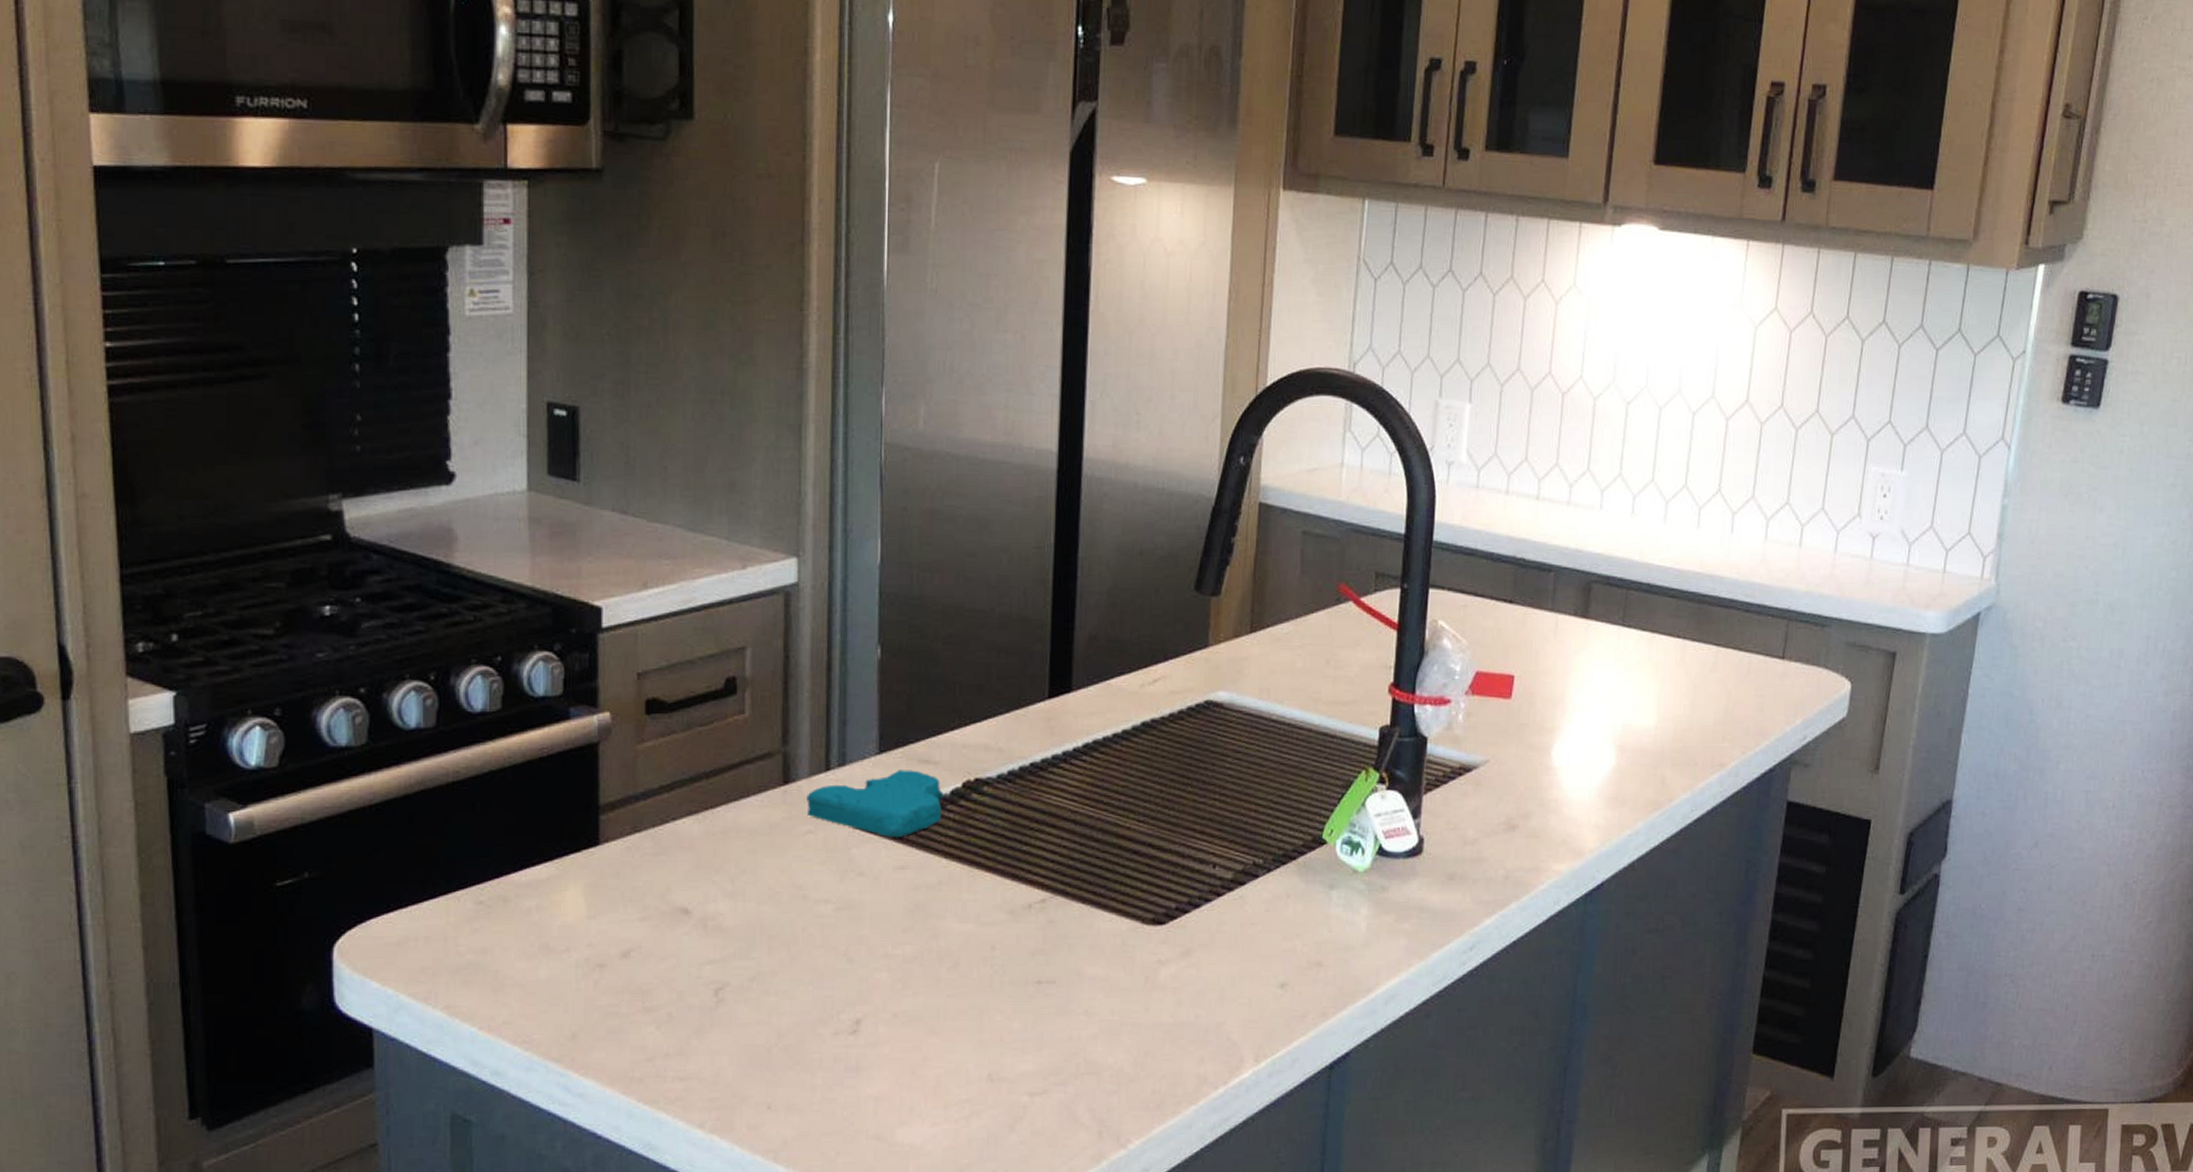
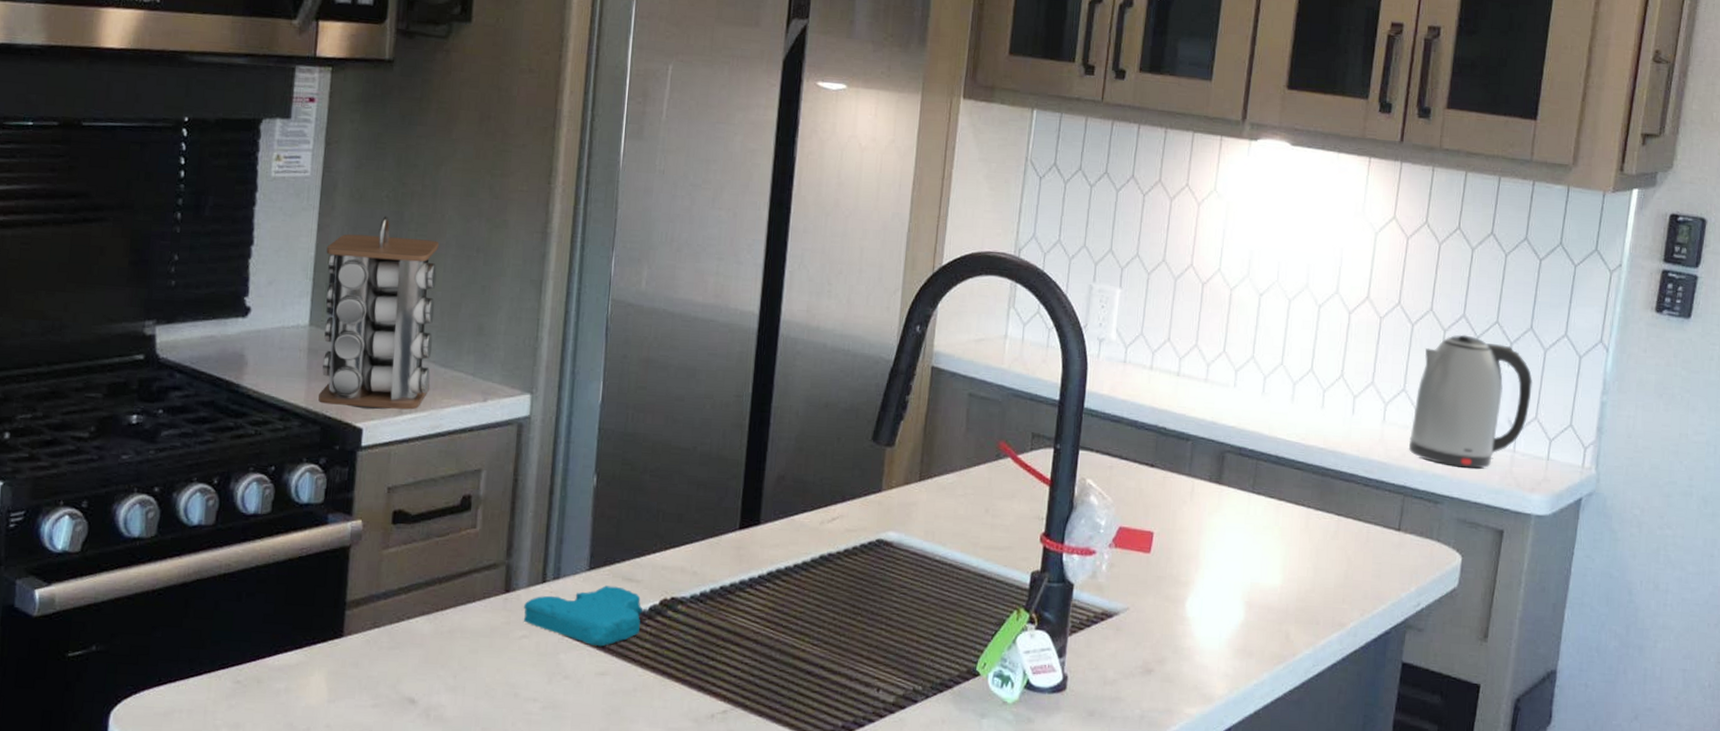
spice rack: none [540,357,678,585] -> present [318,216,439,410]
kettle: none [1792,438,1928,586] -> present [1408,334,1532,469]

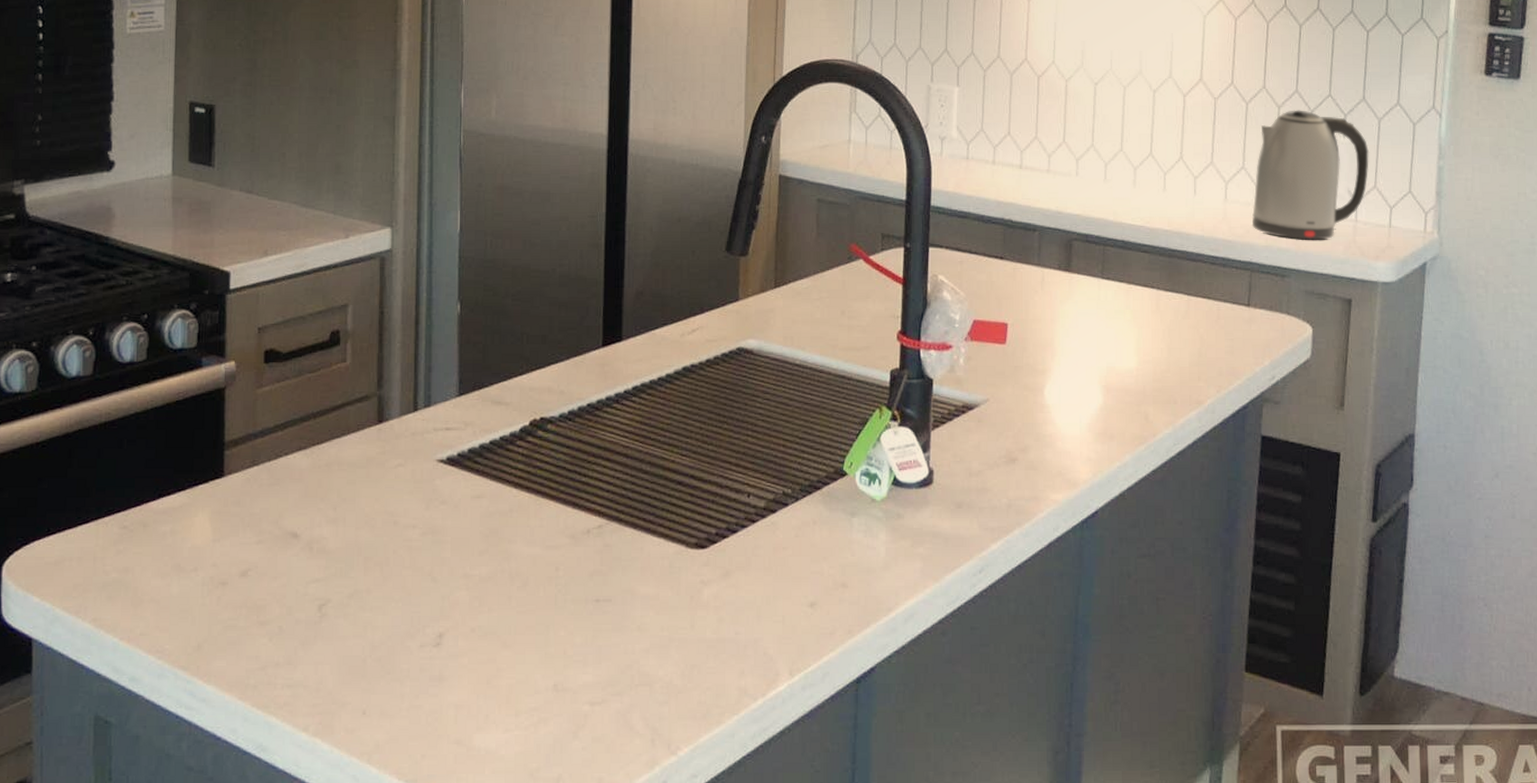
spice rack: present [318,216,439,410] -> none [184,64,293,253]
sponge: present [523,585,644,647] -> none [397,410,514,470]

